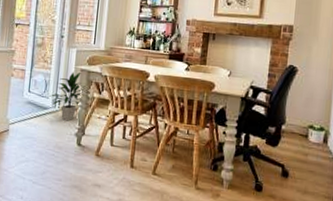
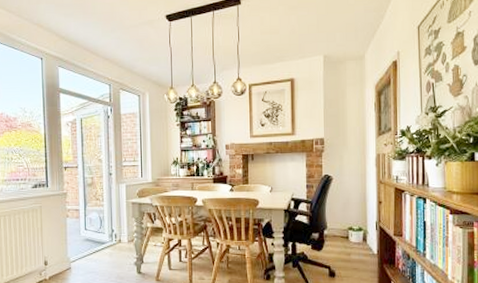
indoor plant: present [48,72,83,121] -> none [104,206,137,252]

